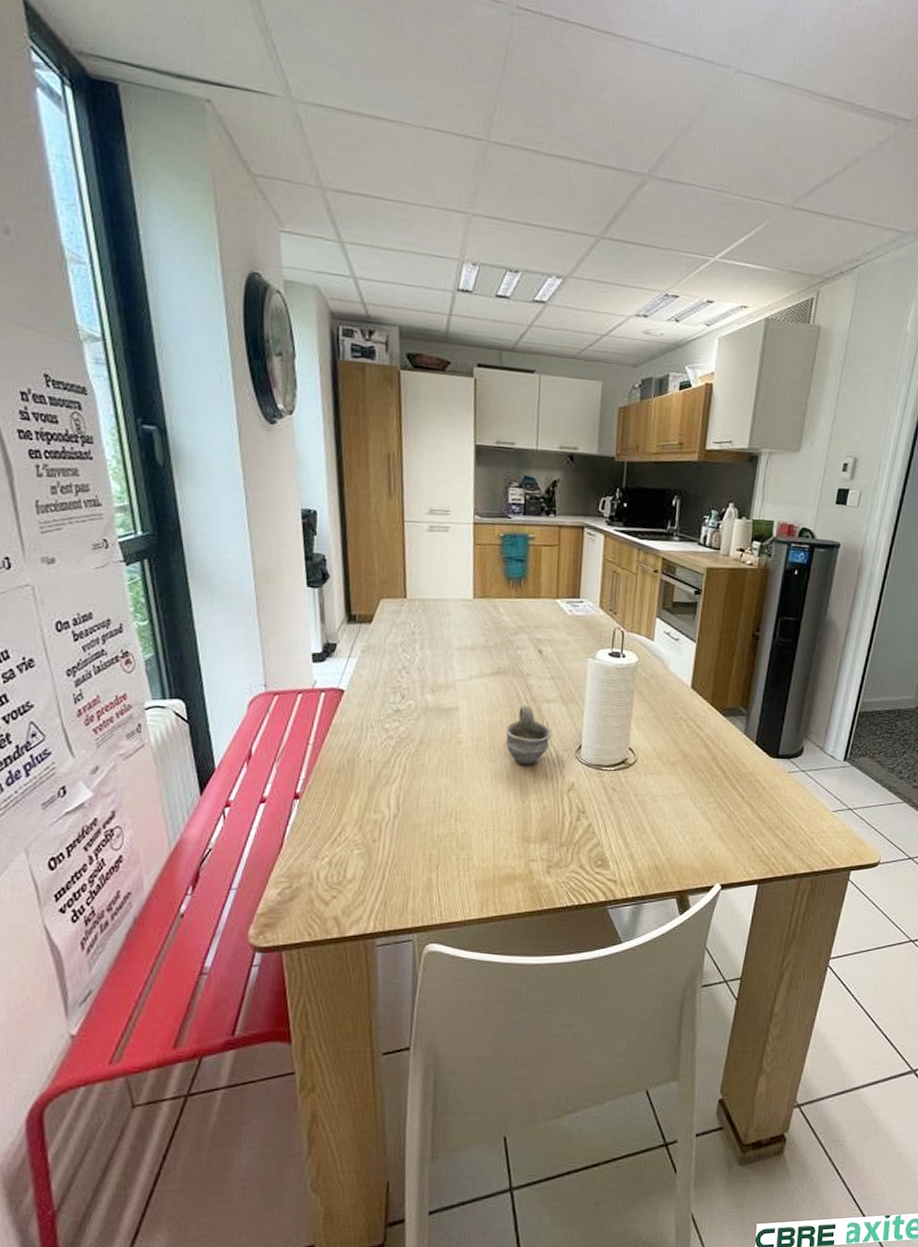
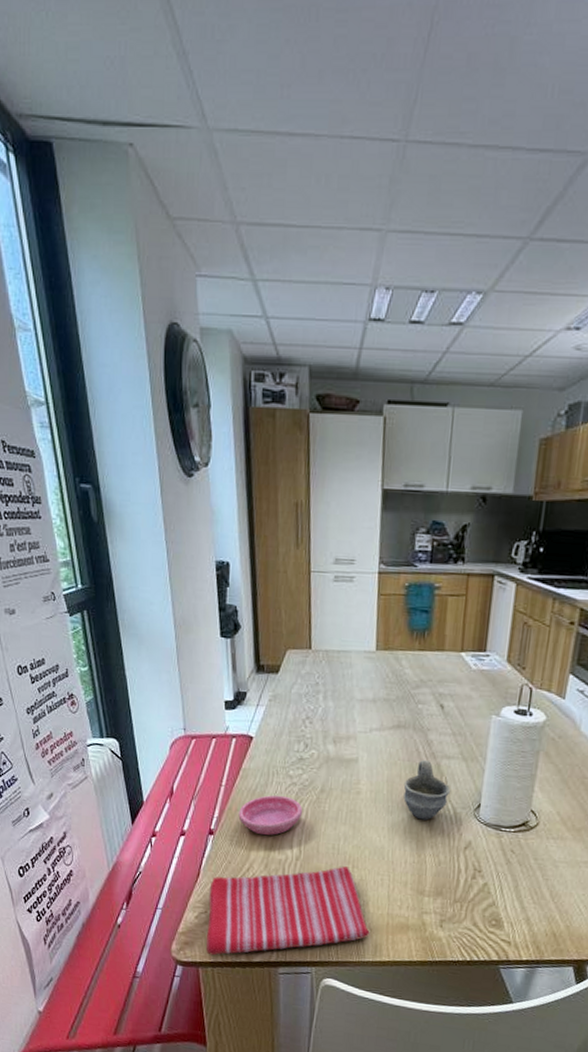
dish towel: none [291,820,476,936] -> present [206,866,370,956]
saucer: none [328,750,400,795] -> present [238,795,302,836]

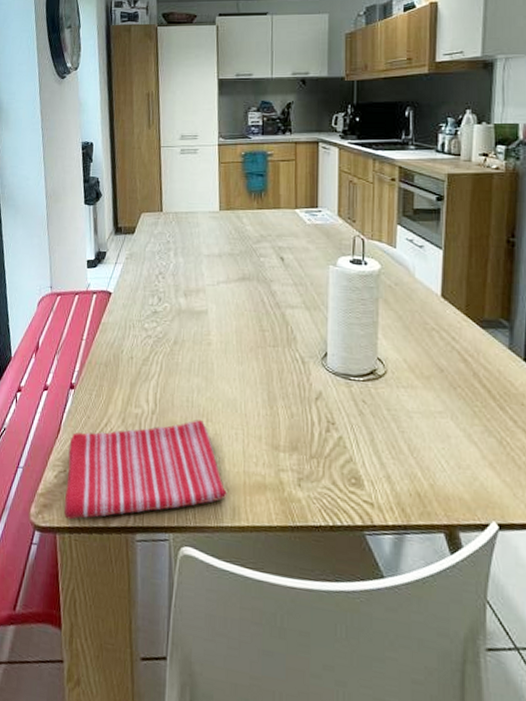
saucer: present [238,795,302,836] -> none [97,347,157,389]
cup: present [403,760,451,821] -> none [251,310,297,371]

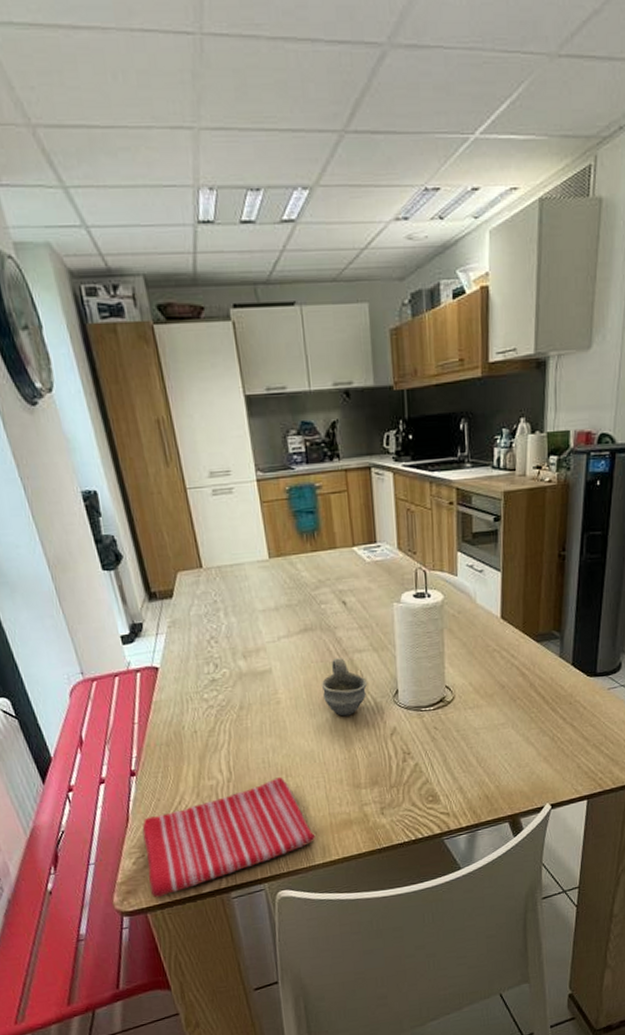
cup: none [251,310,297,371] -> present [321,658,368,717]

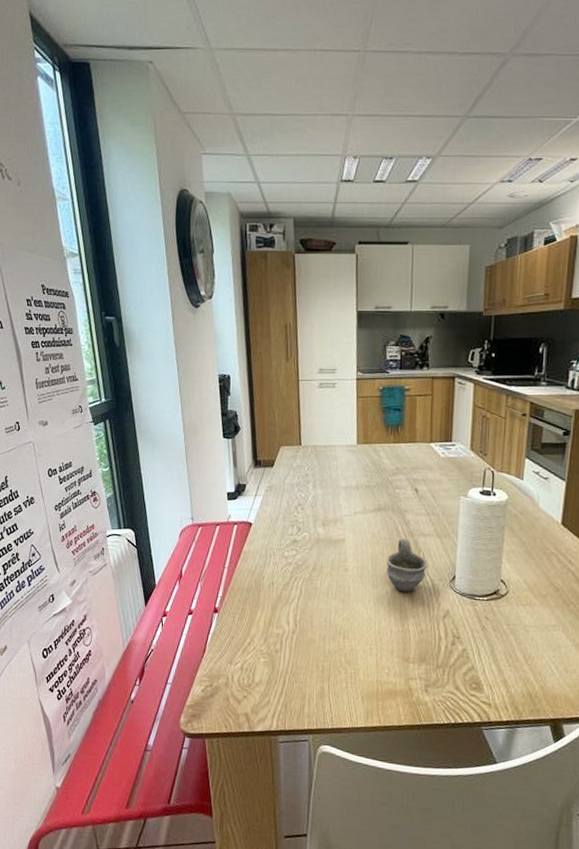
dish towel: present [142,777,316,898] -> none [212,637,362,727]

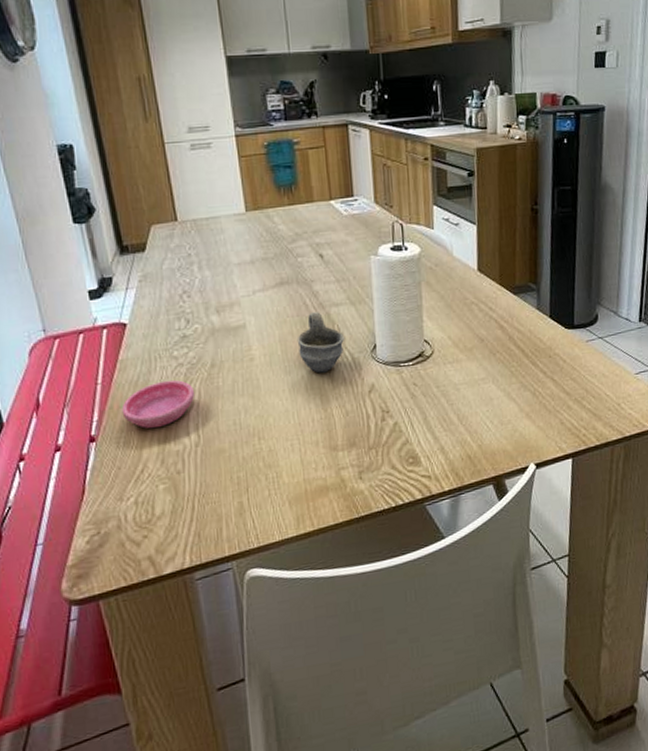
saucer: none [240,574,297,612] -> present [121,379,194,429]

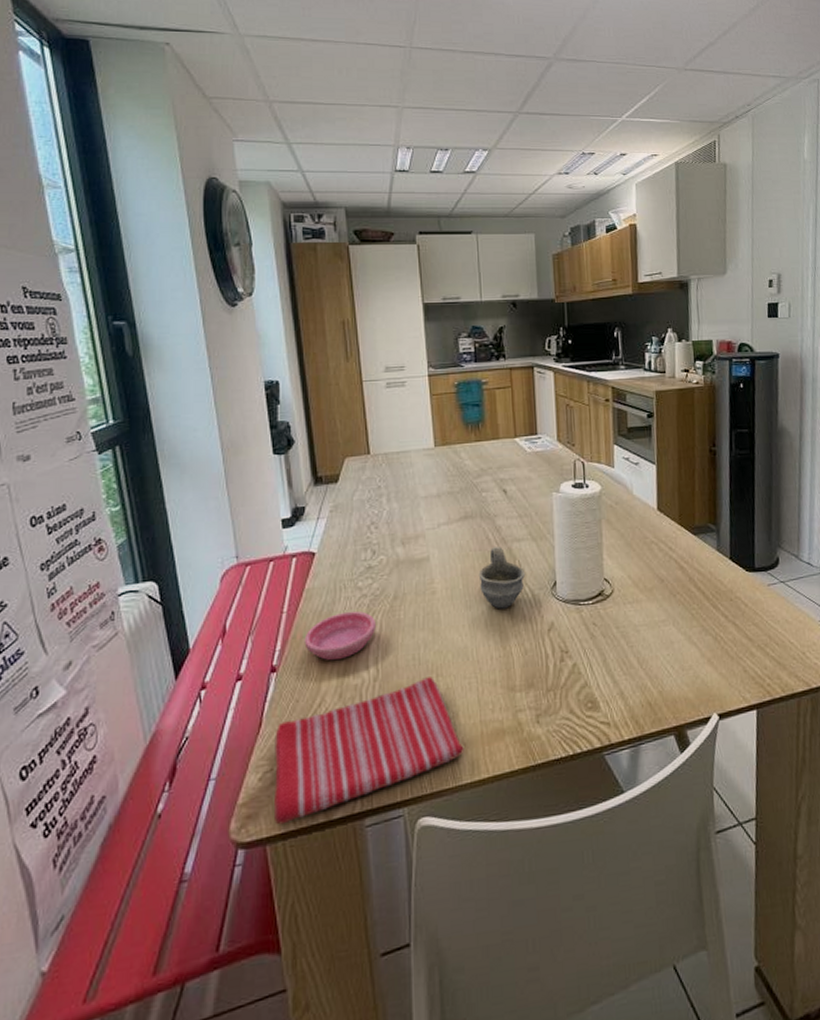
dish towel: none [99,440,289,583] -> present [275,677,464,825]

